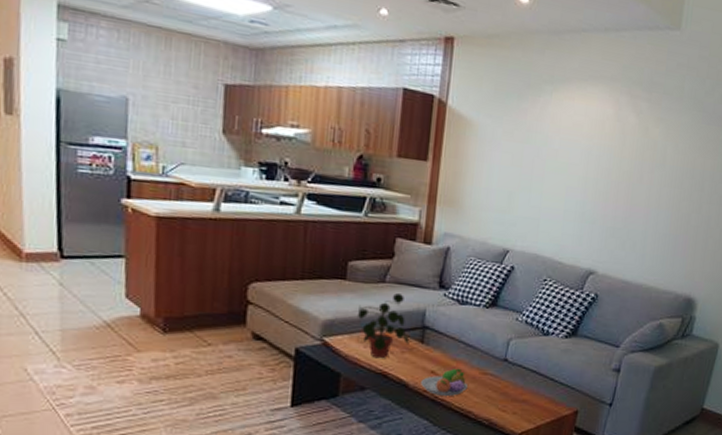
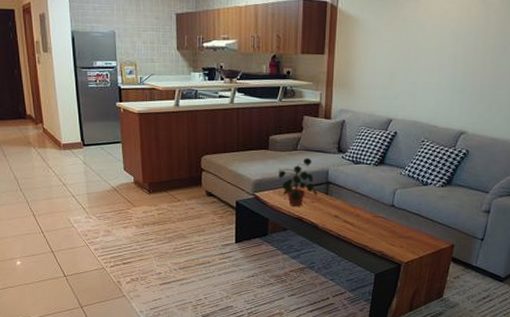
fruit bowl: present [421,368,467,396] -> none [327,213,363,234]

